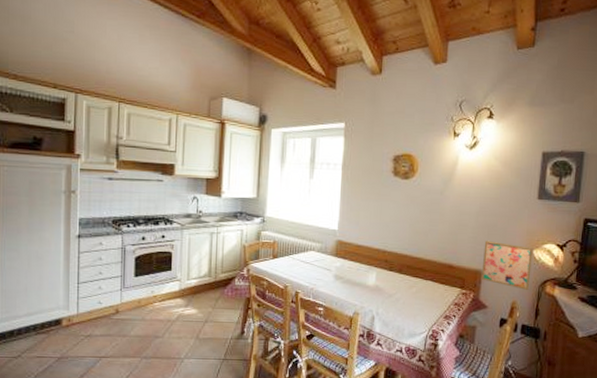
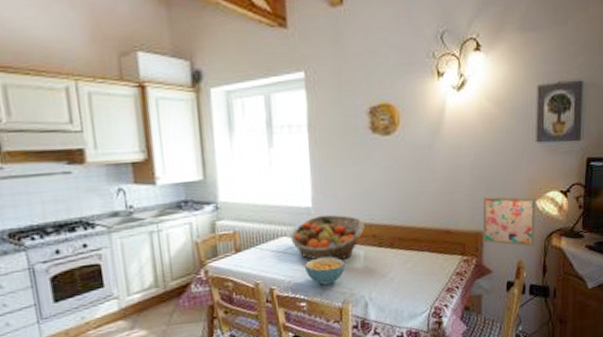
fruit basket: none [317,237,379,277] -> present [290,214,365,260]
cereal bowl: none [326,272,359,296] -> present [305,257,345,285]

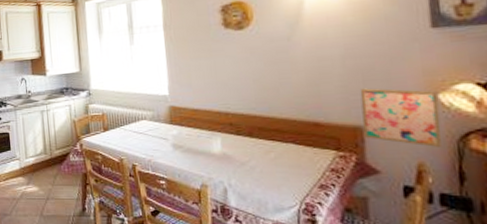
fruit basket: present [290,214,365,260] -> none [150,102,221,144]
cereal bowl: present [305,257,345,285] -> none [164,140,202,167]

